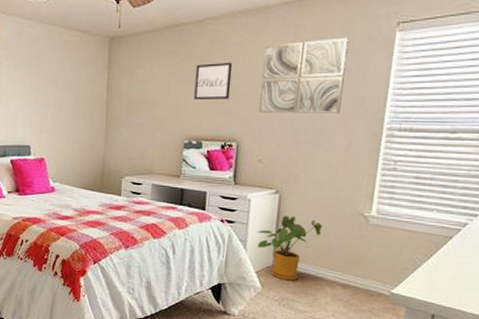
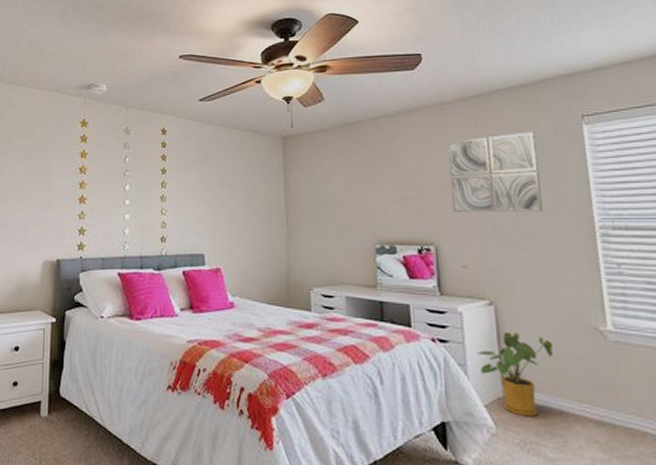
wall art: present [194,62,233,100] -> none [378,159,419,200]

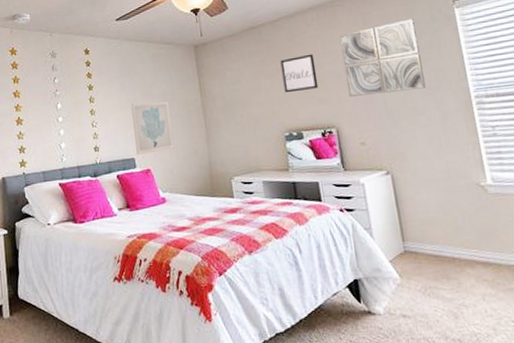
wall art: none [206,193,250,251] -> present [131,100,175,155]
wall art: none [378,159,419,200] -> present [280,53,319,93]
house plant: present [476,332,554,417] -> none [378,195,444,267]

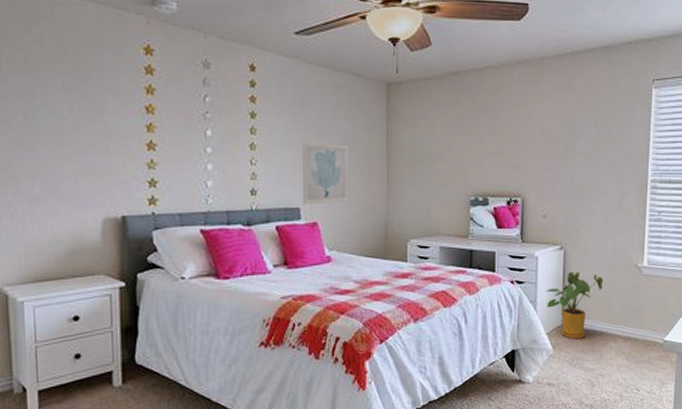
wall art: present [280,53,319,93] -> none [478,113,514,154]
wall art: present [339,18,426,97] -> none [540,92,615,167]
house plant: none [378,195,444,267] -> present [545,272,604,339]

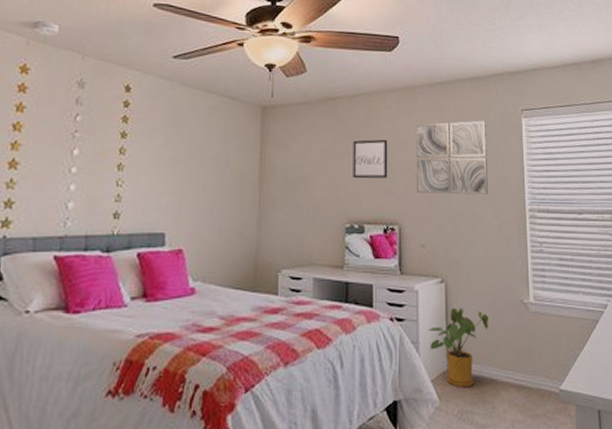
wall art: present [303,142,349,204] -> none [169,163,221,230]
wall art: none [478,113,514,154] -> present [353,139,388,179]
wall art: none [540,92,615,167] -> present [415,120,488,195]

